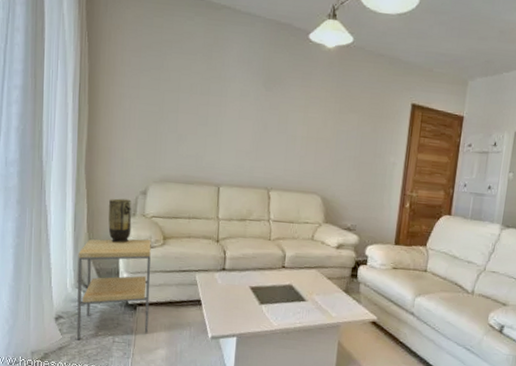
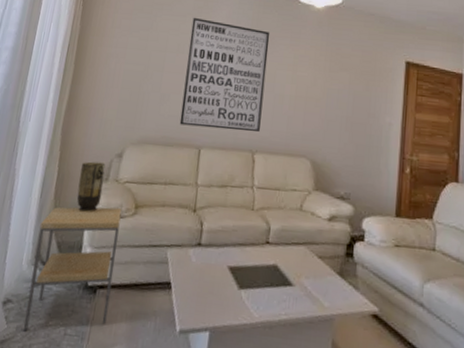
wall art: none [198,55,282,171] -> present [179,17,270,132]

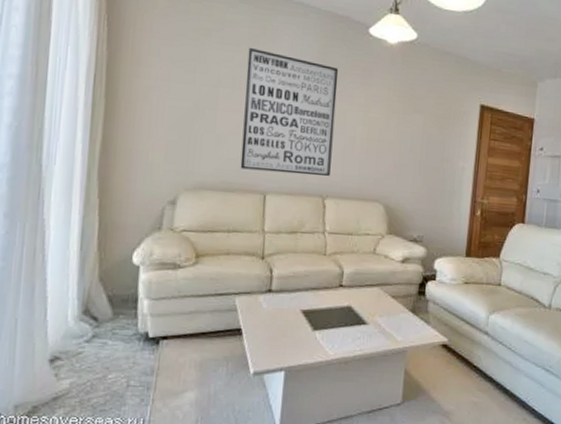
side table: present [23,207,122,332] -> none [78,257,181,387]
vase: present [76,161,106,213] -> none [125,209,157,264]

